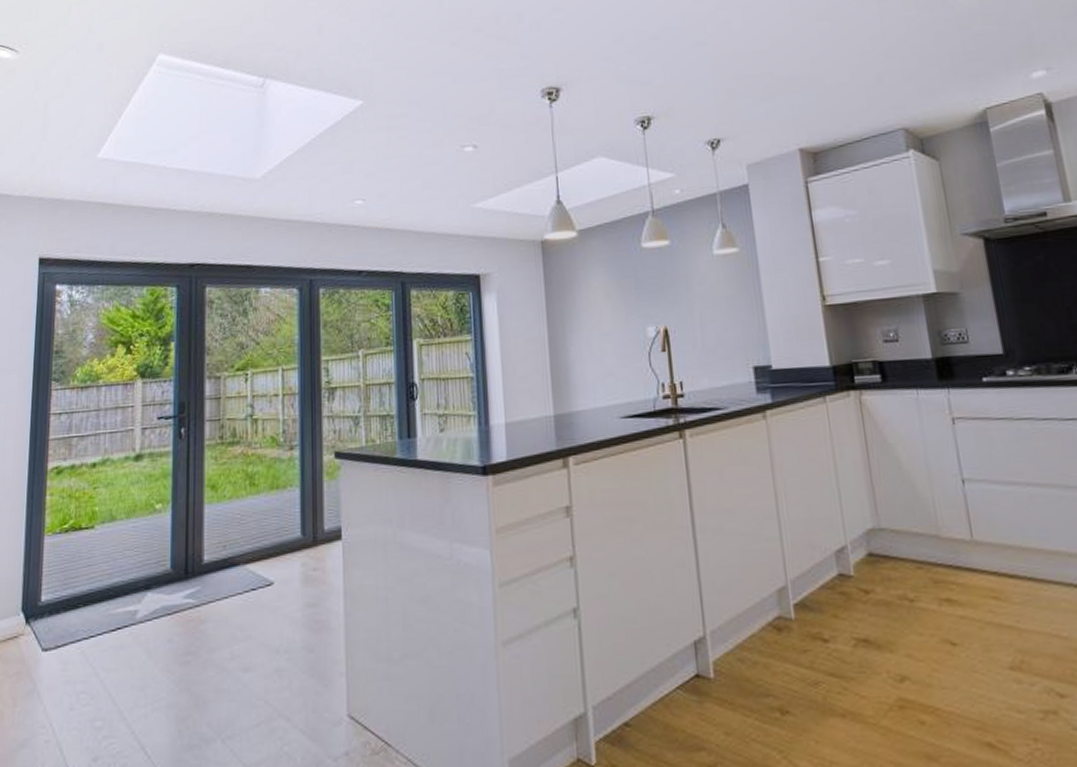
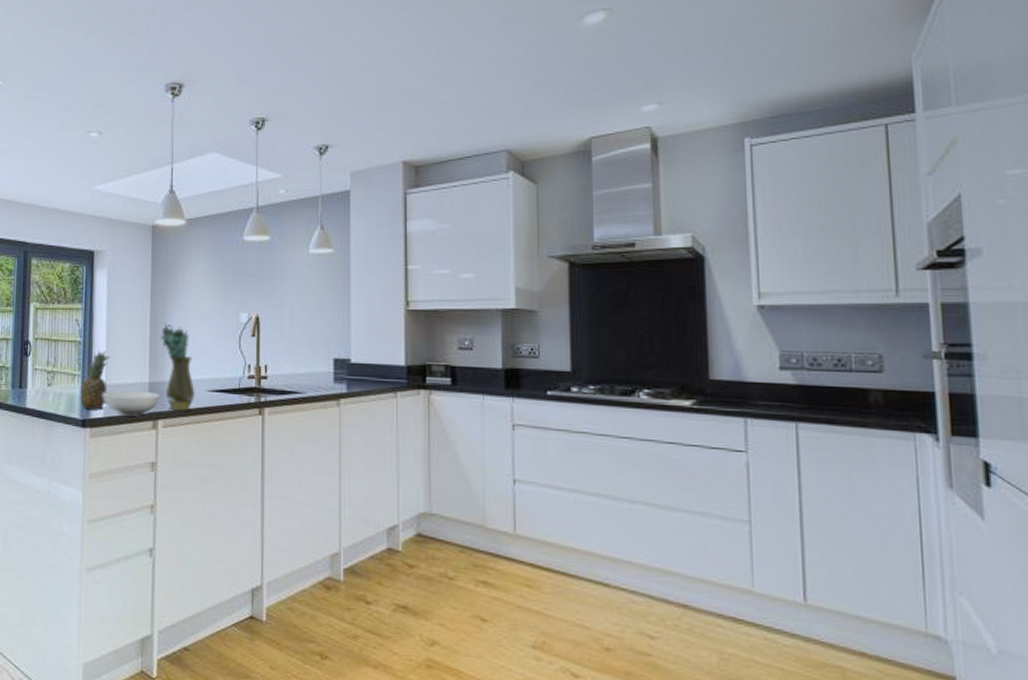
fruit: none [477,384,509,454] -> present [80,350,110,410]
bowl: none [502,425,569,457] -> present [102,390,161,417]
vase: none [562,347,607,445] -> present [160,323,195,411]

